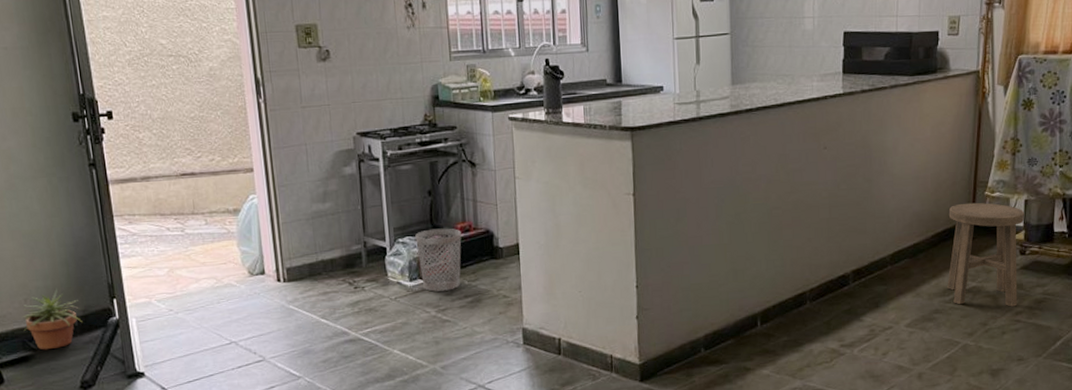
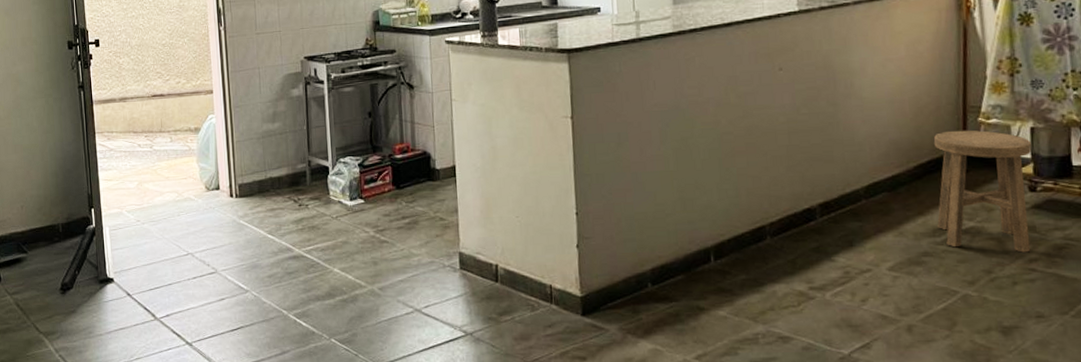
potted plant: present [21,288,82,350] -> none [18,197,66,253]
wastebasket: present [415,228,462,292] -> none [356,149,400,212]

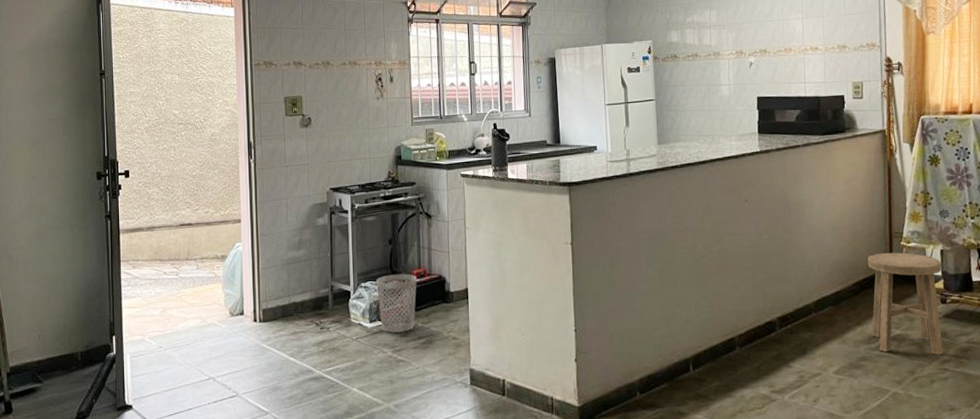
wastebasket: none [356,149,400,212] -> present [376,273,417,333]

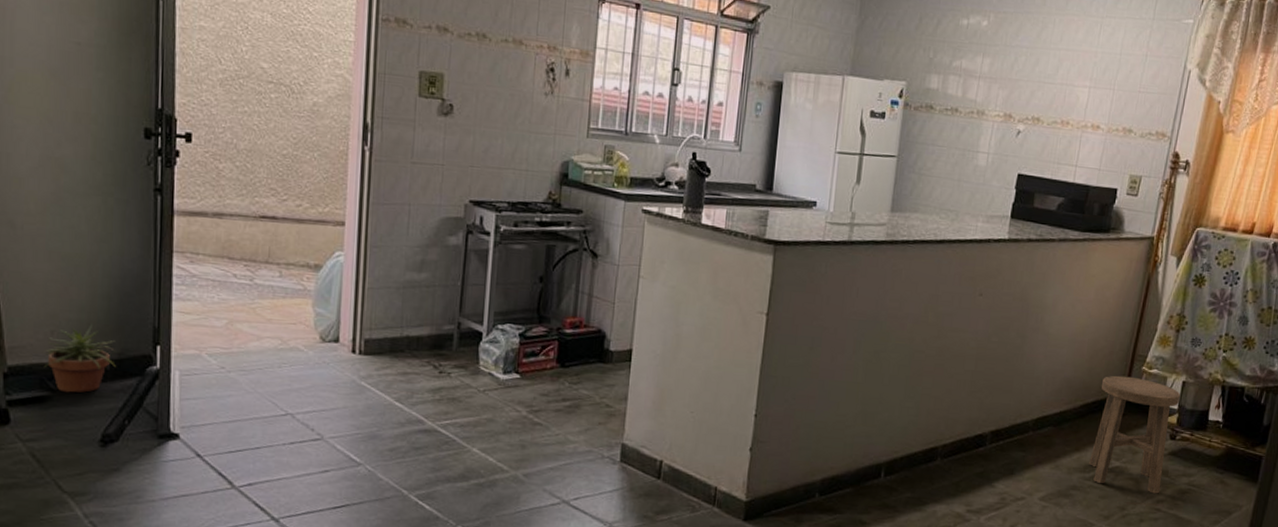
potted plant: none [34,325,85,383] -> present [44,323,116,393]
wastebasket: present [376,273,417,333] -> none [517,319,570,391]

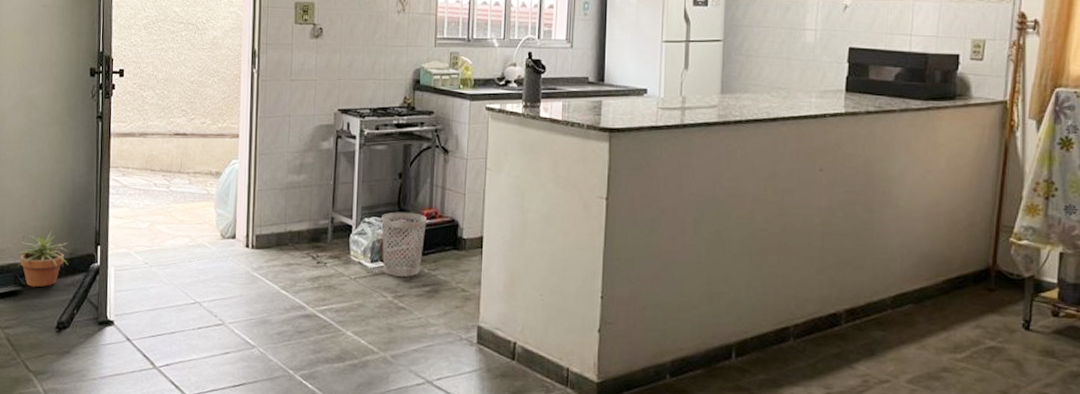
wastebasket: none [517,319,570,391] -> present [381,212,427,277]
stool: present [1089,375,1181,494] -> none [960,248,1059,377]

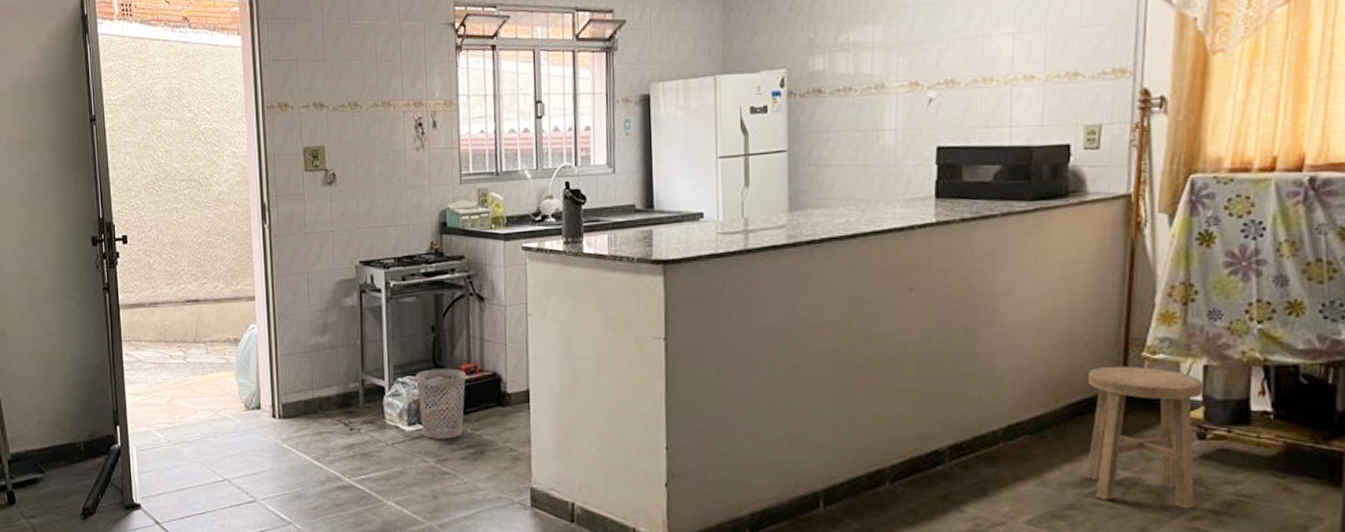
potted plant: present [18,229,68,288] -> none [35,411,88,474]
stool: none [960,248,1059,377] -> present [1086,366,1204,509]

